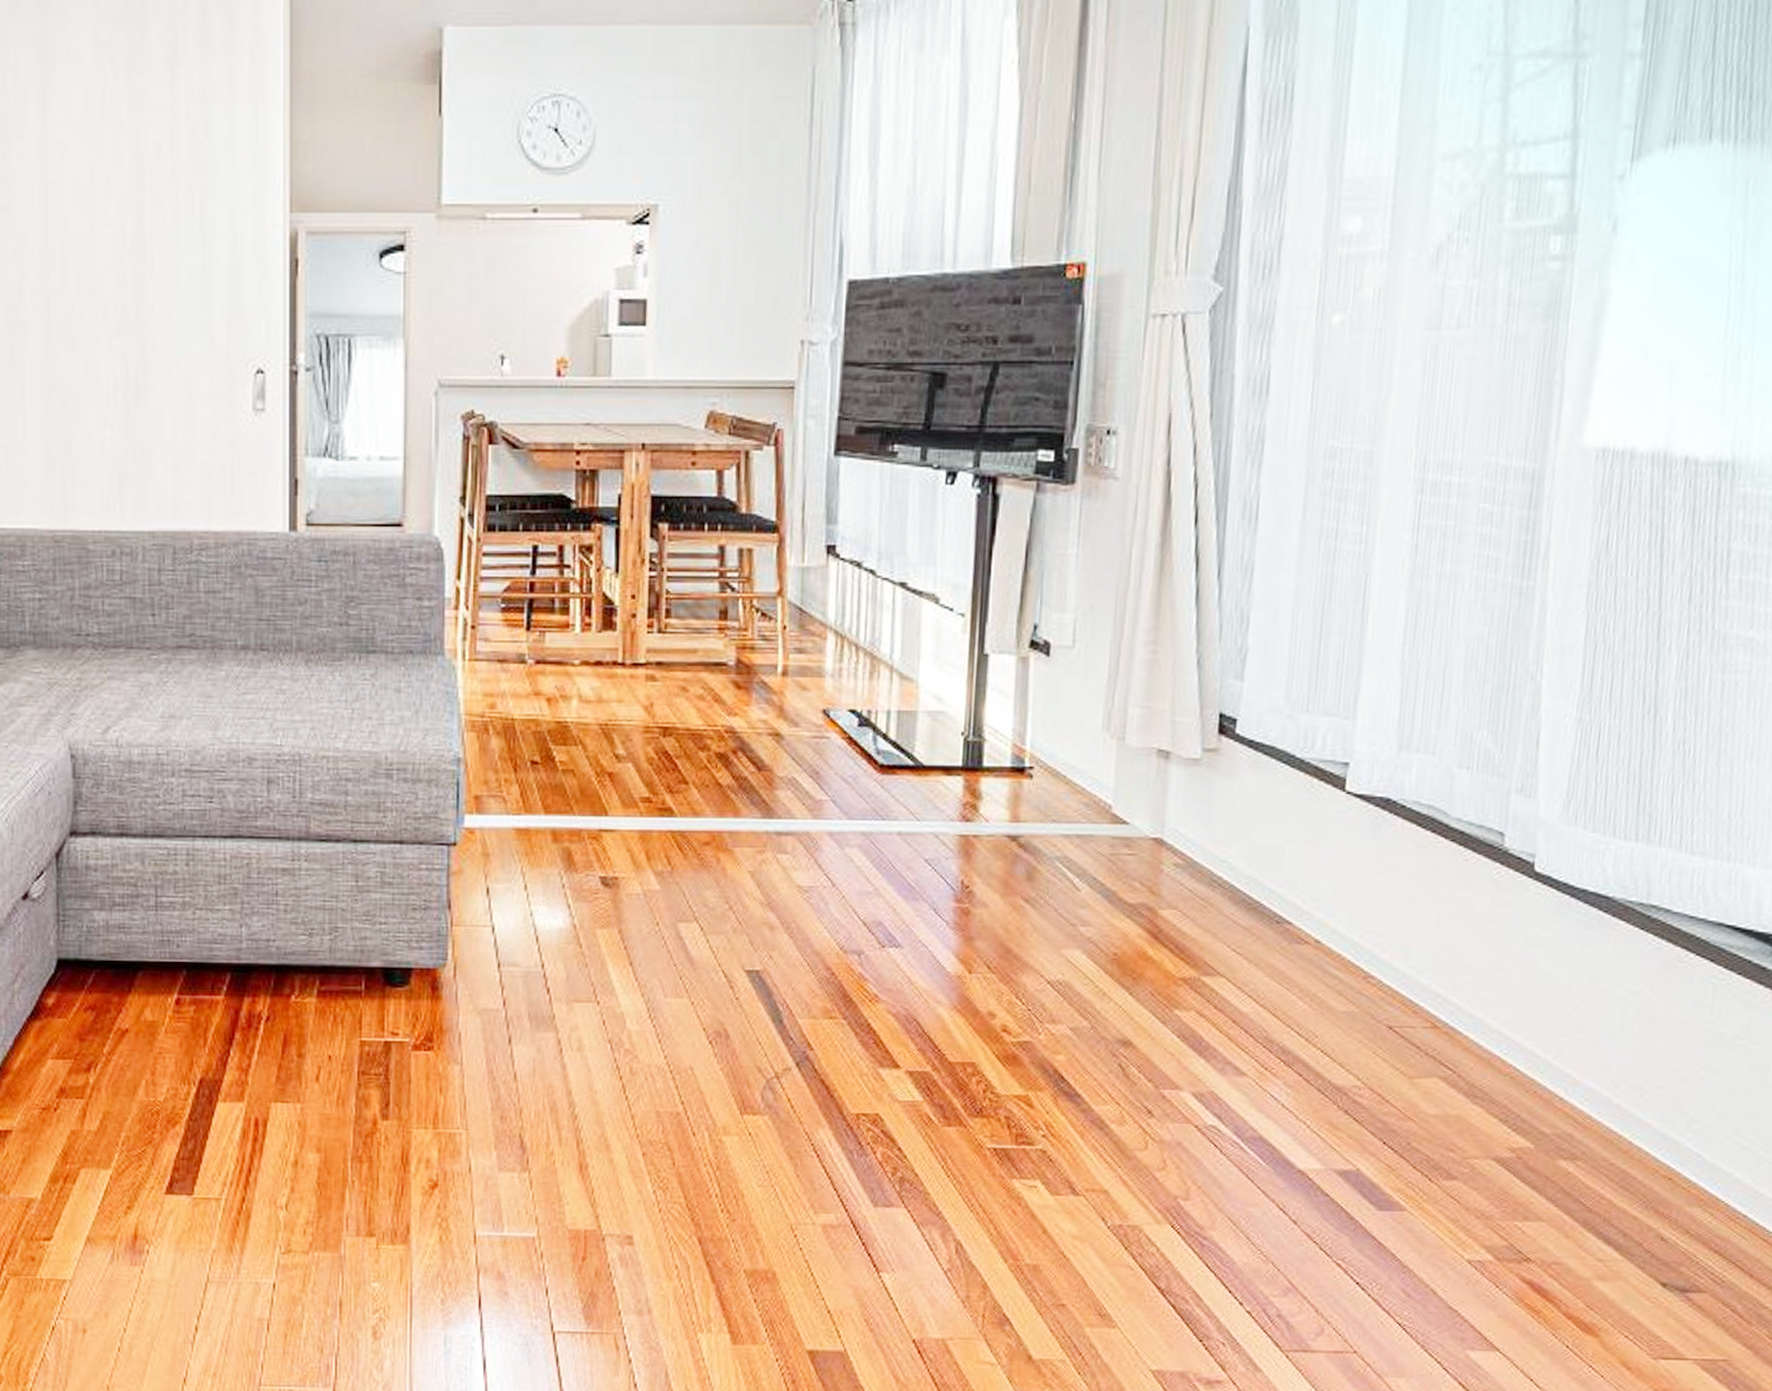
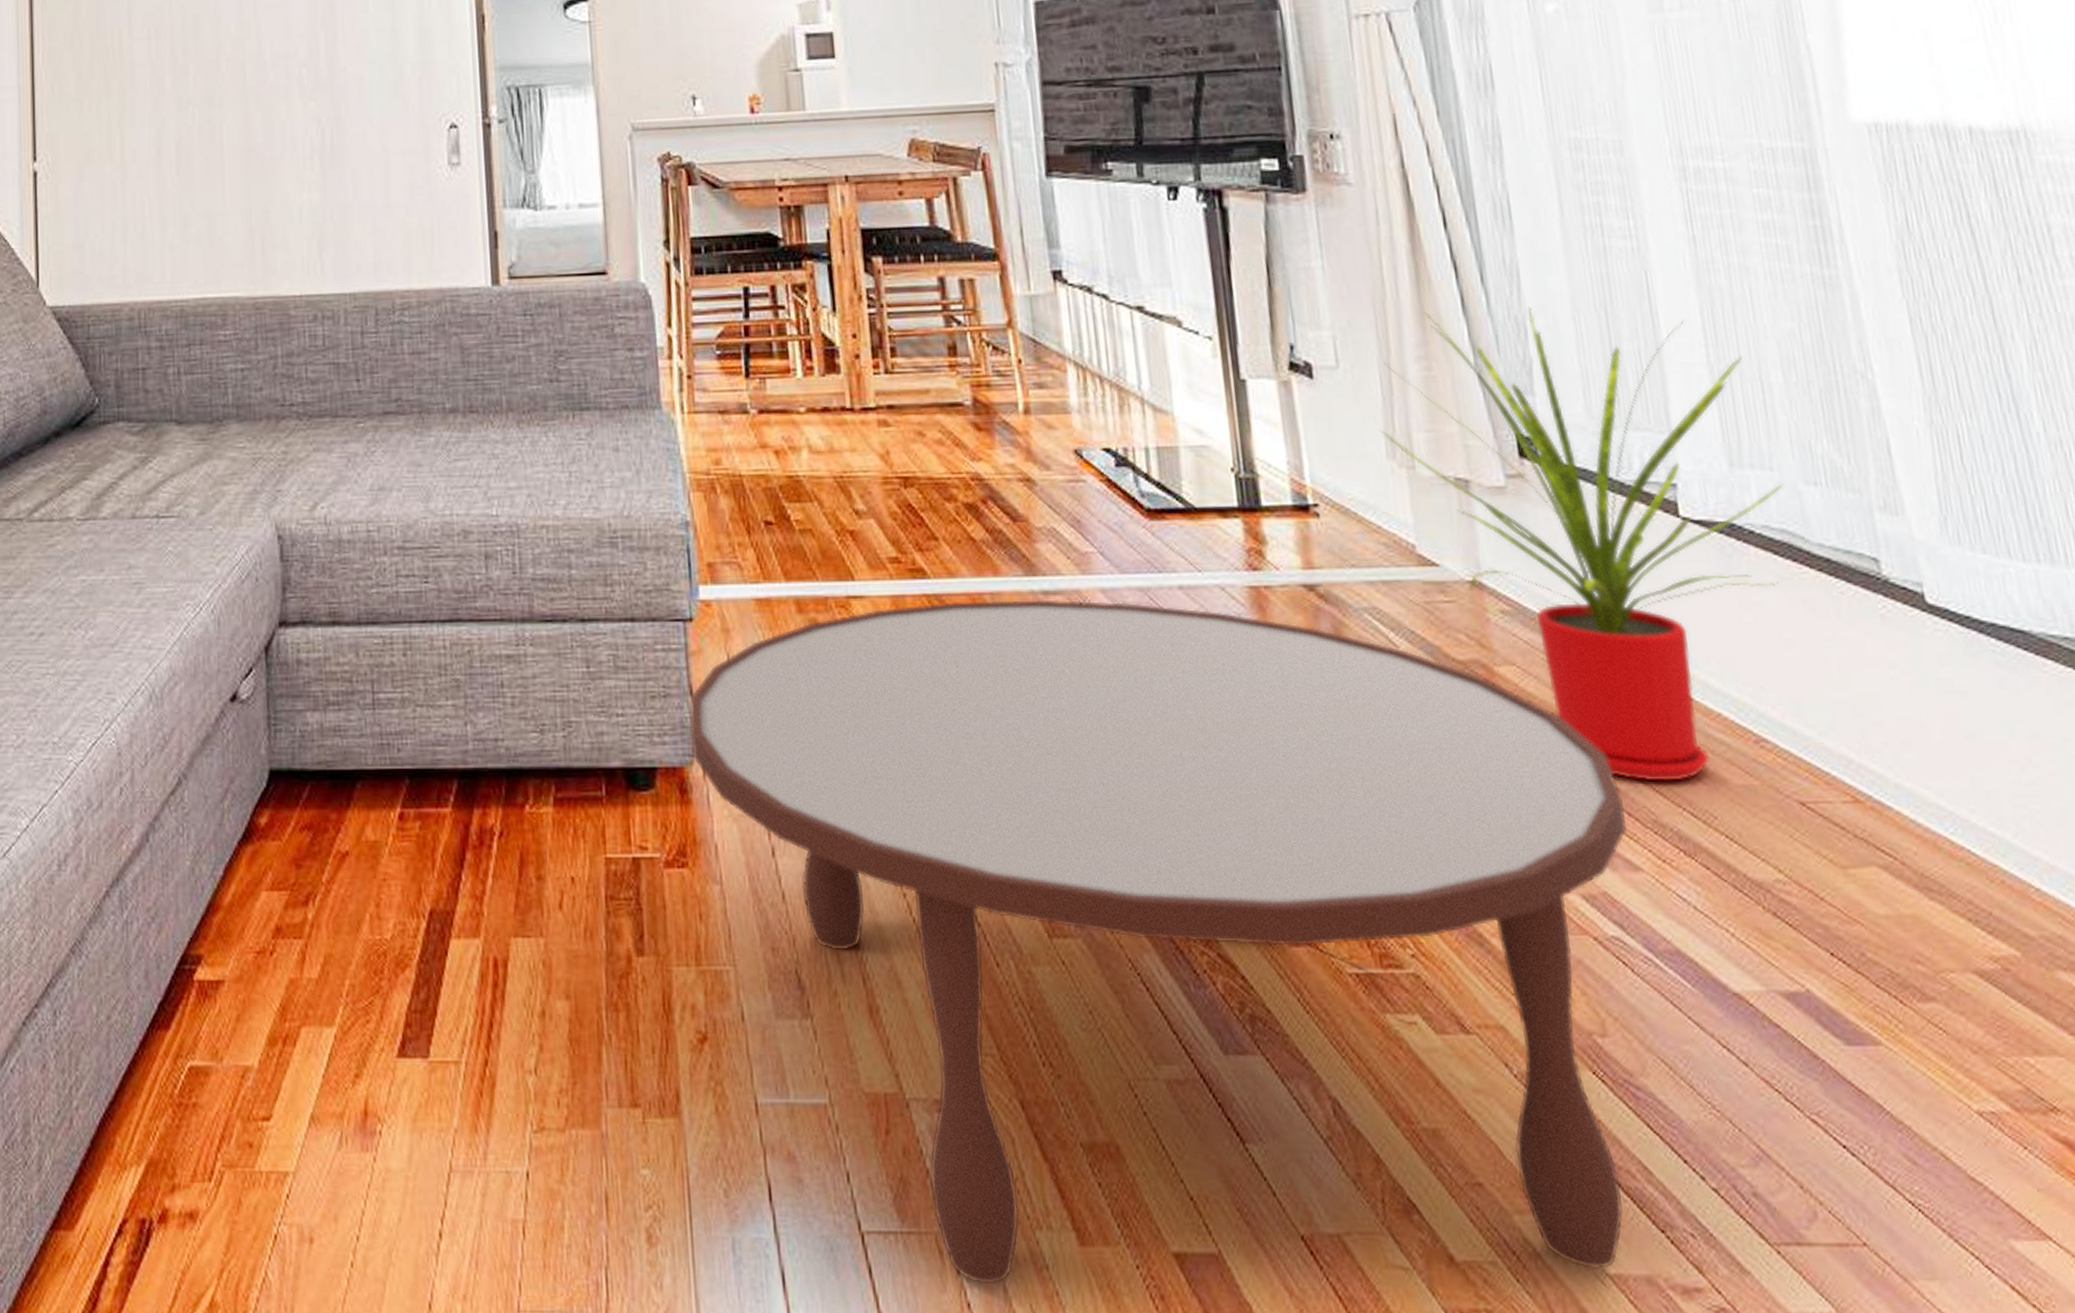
coffee table: none [445,838,1243,1371] -> present [689,599,1627,1285]
house plant: none [1099,600,1441,1007] -> present [1378,307,1784,782]

